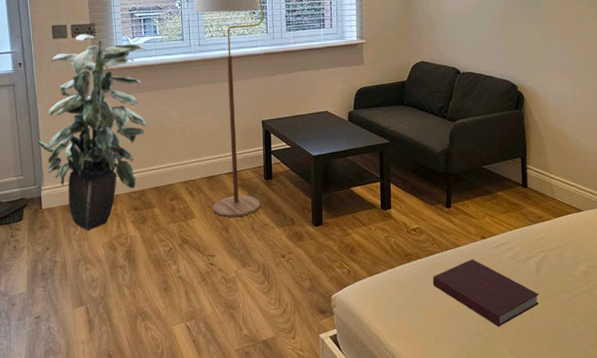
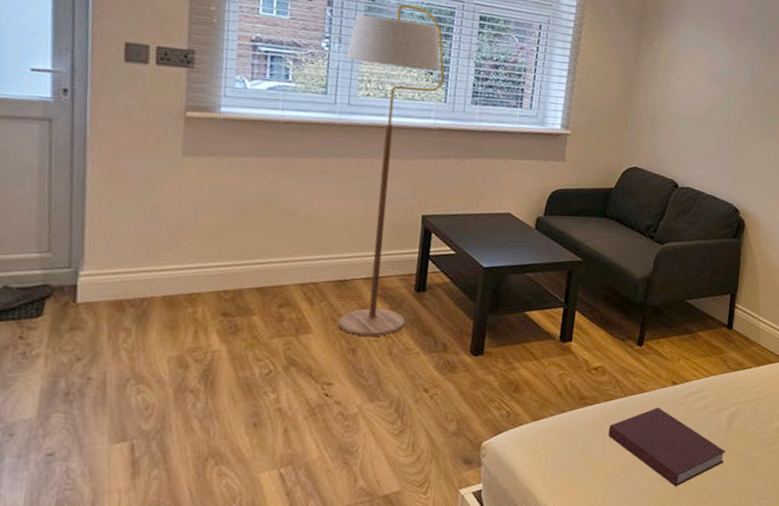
indoor plant: present [37,33,147,231] -> none [80,61,270,339]

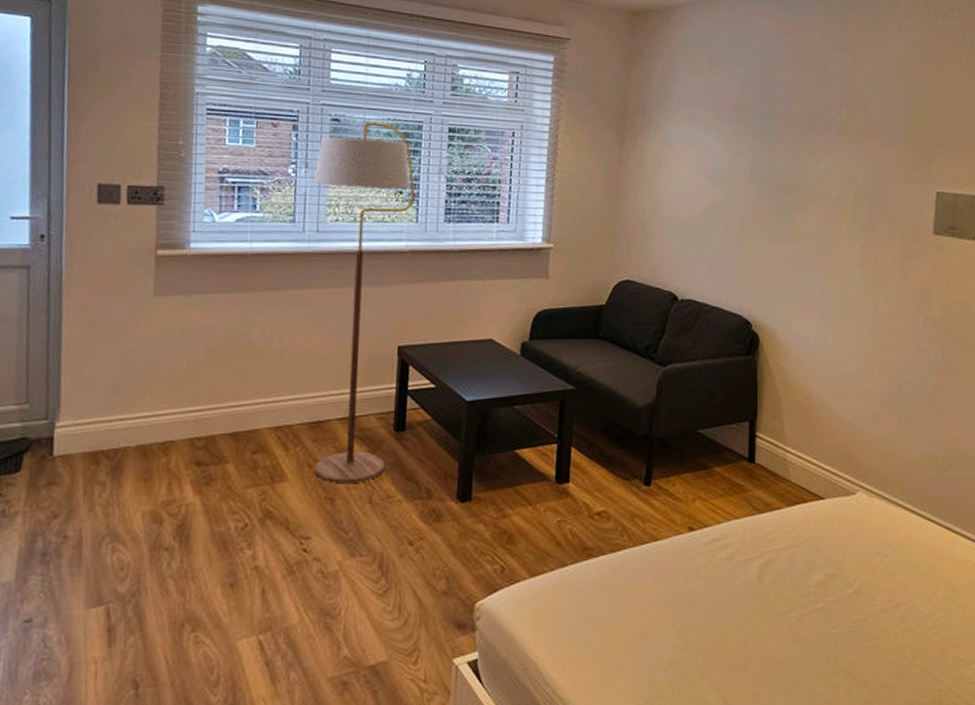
notebook: present [608,407,726,487] -> none [617,559,759,656]

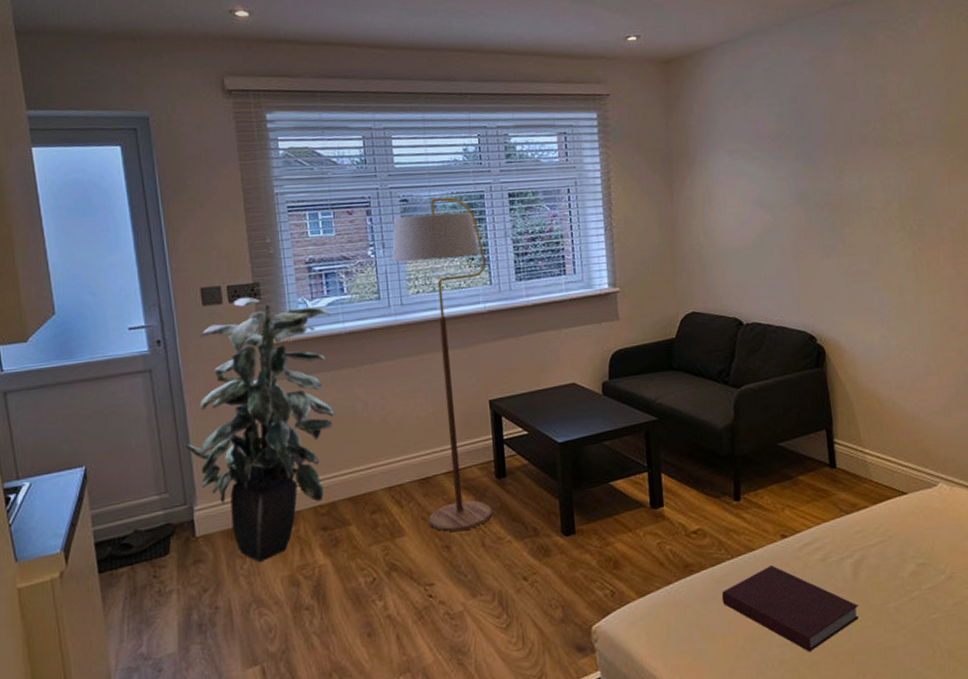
indoor plant: none [56,200,238,493] -> present [185,296,335,563]
notebook: none [617,559,759,656] -> present [721,565,860,653]

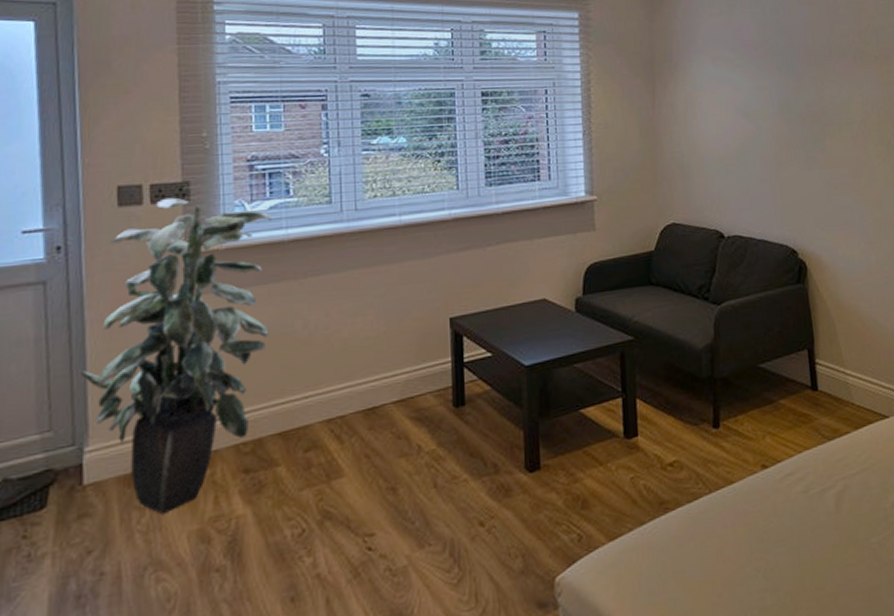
floor lamp: present [392,197,493,532] -> none [347,94,454,471]
notebook: present [721,565,860,653] -> none [698,499,843,597]

